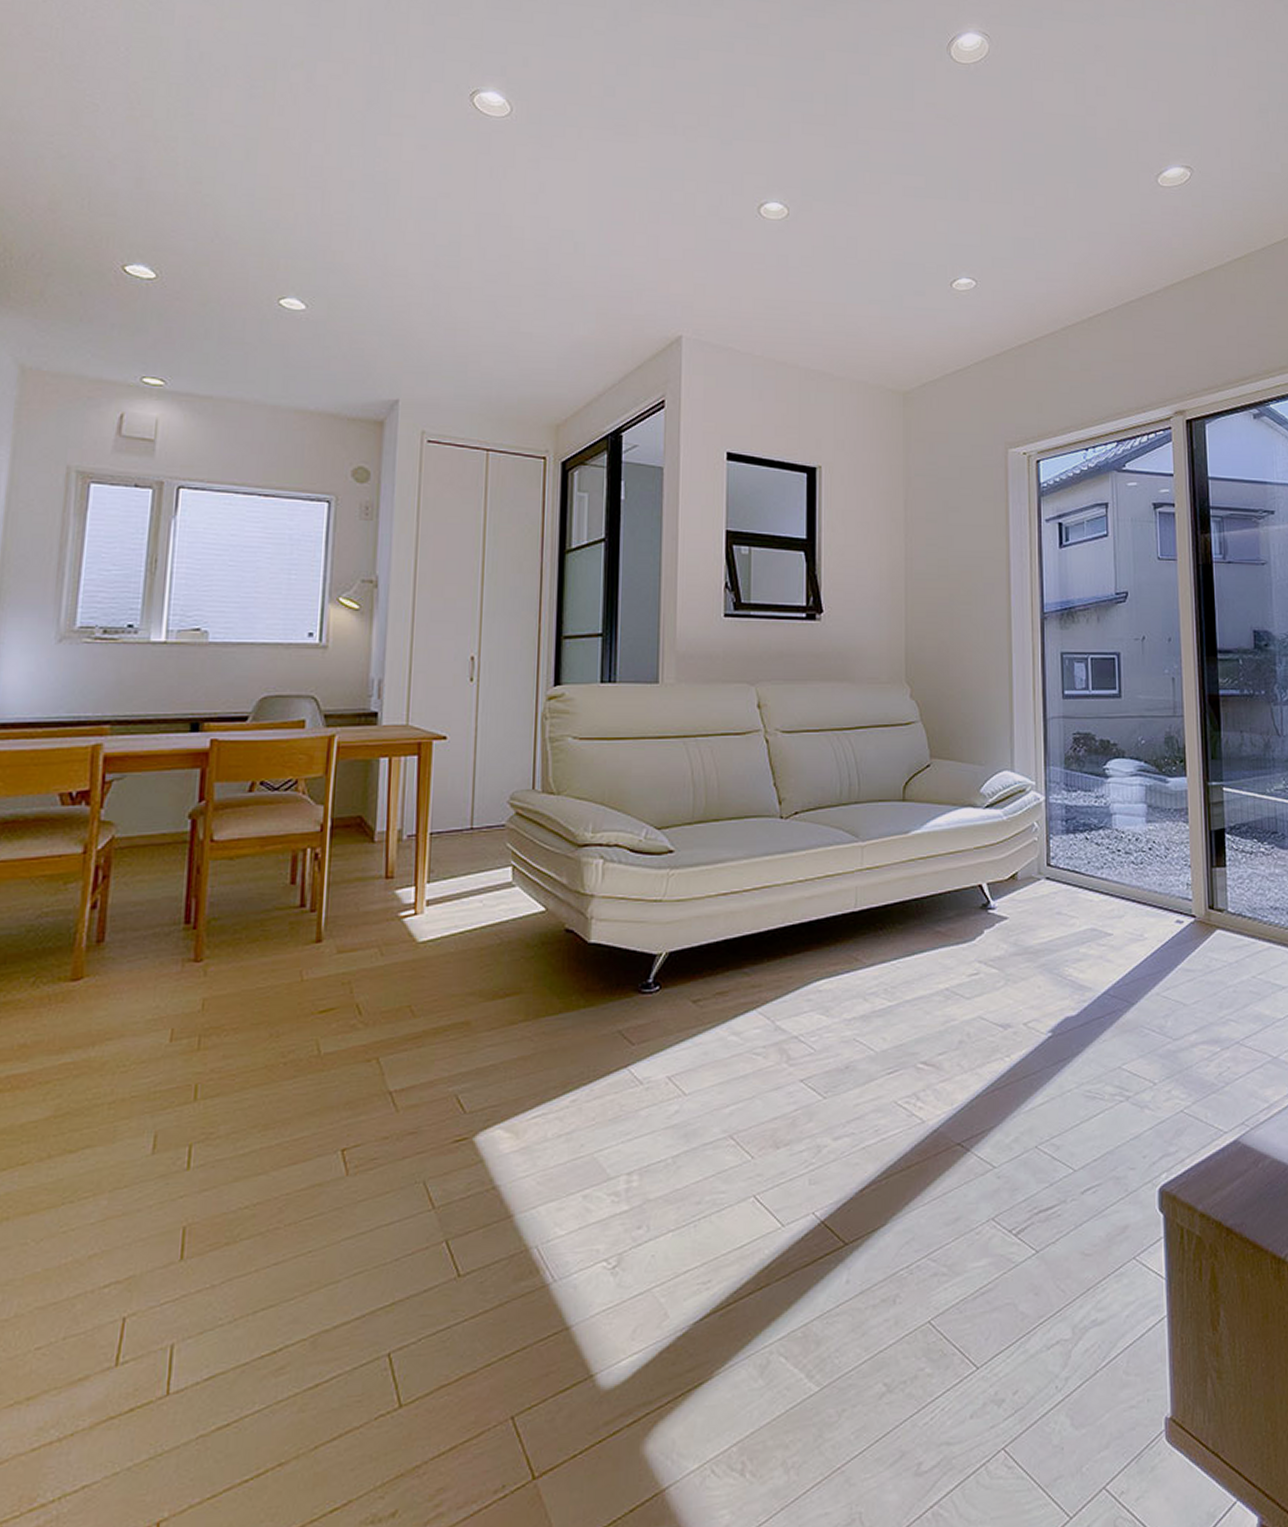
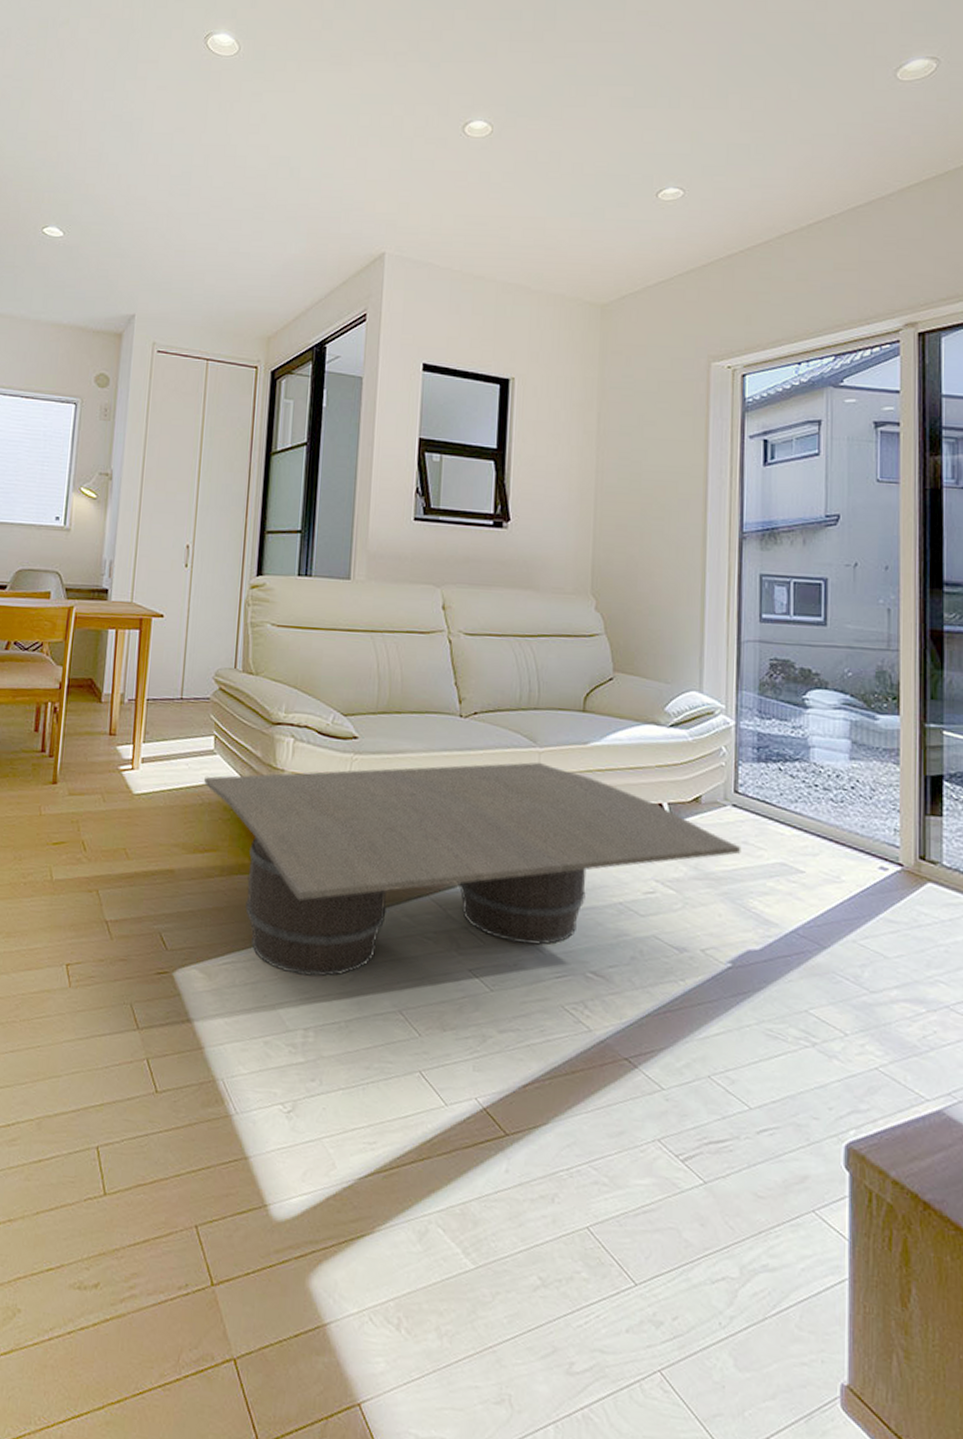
coffee table: none [502,856,1056,1116] -> present [204,762,741,977]

